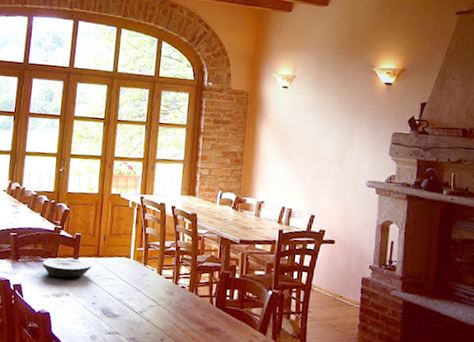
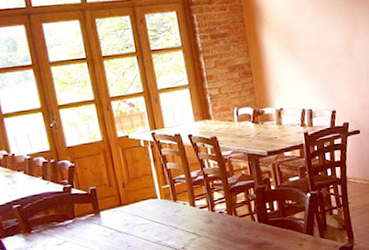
plate: present [42,258,92,278] -> none [60,213,117,239]

